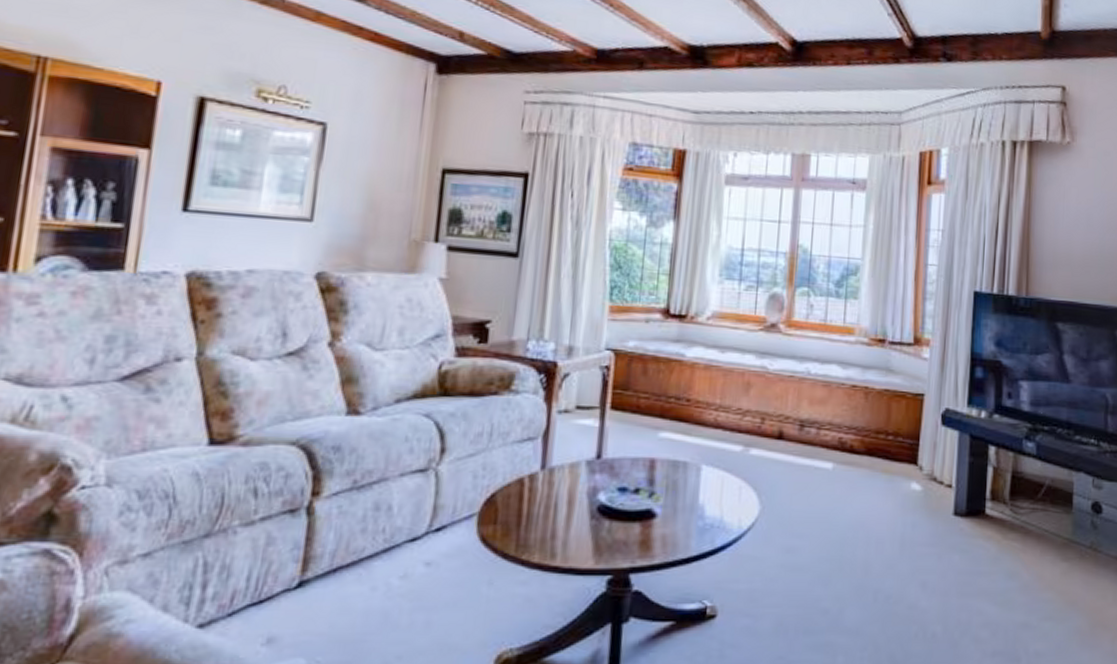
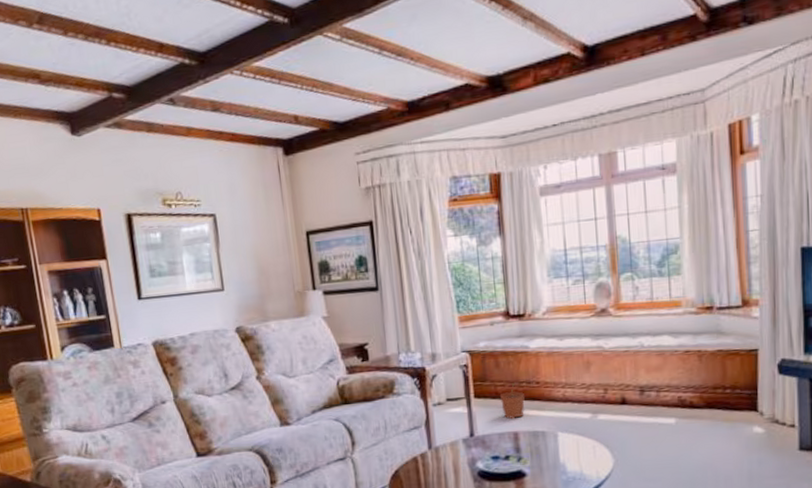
plant pot: none [641,397,670,441] -> present [500,383,525,419]

